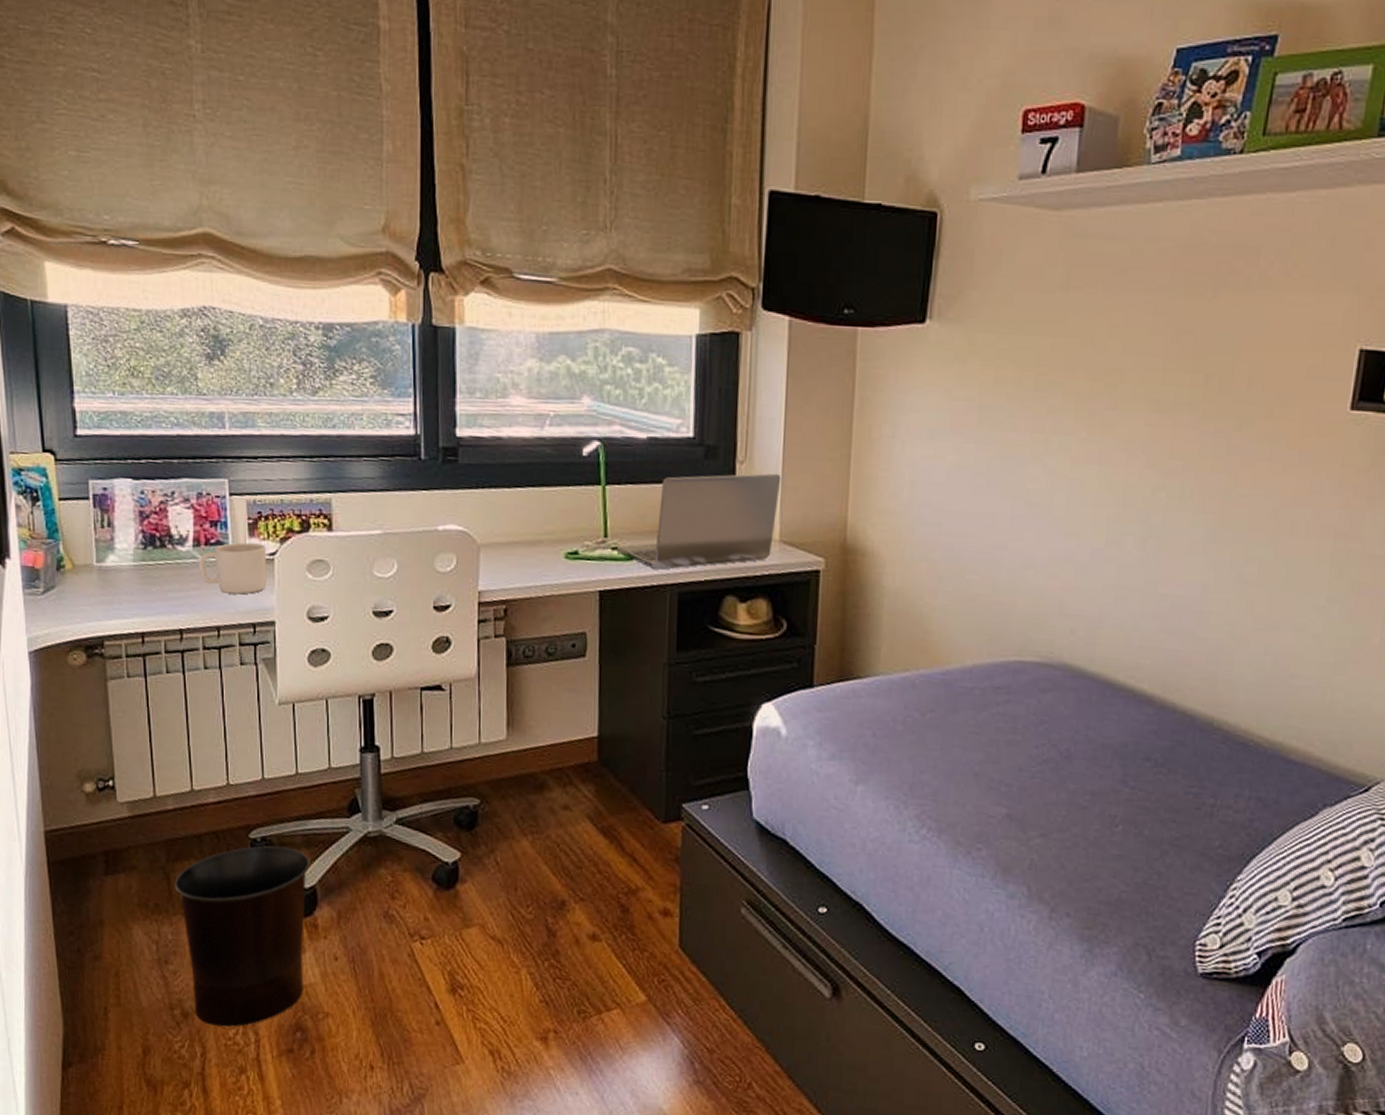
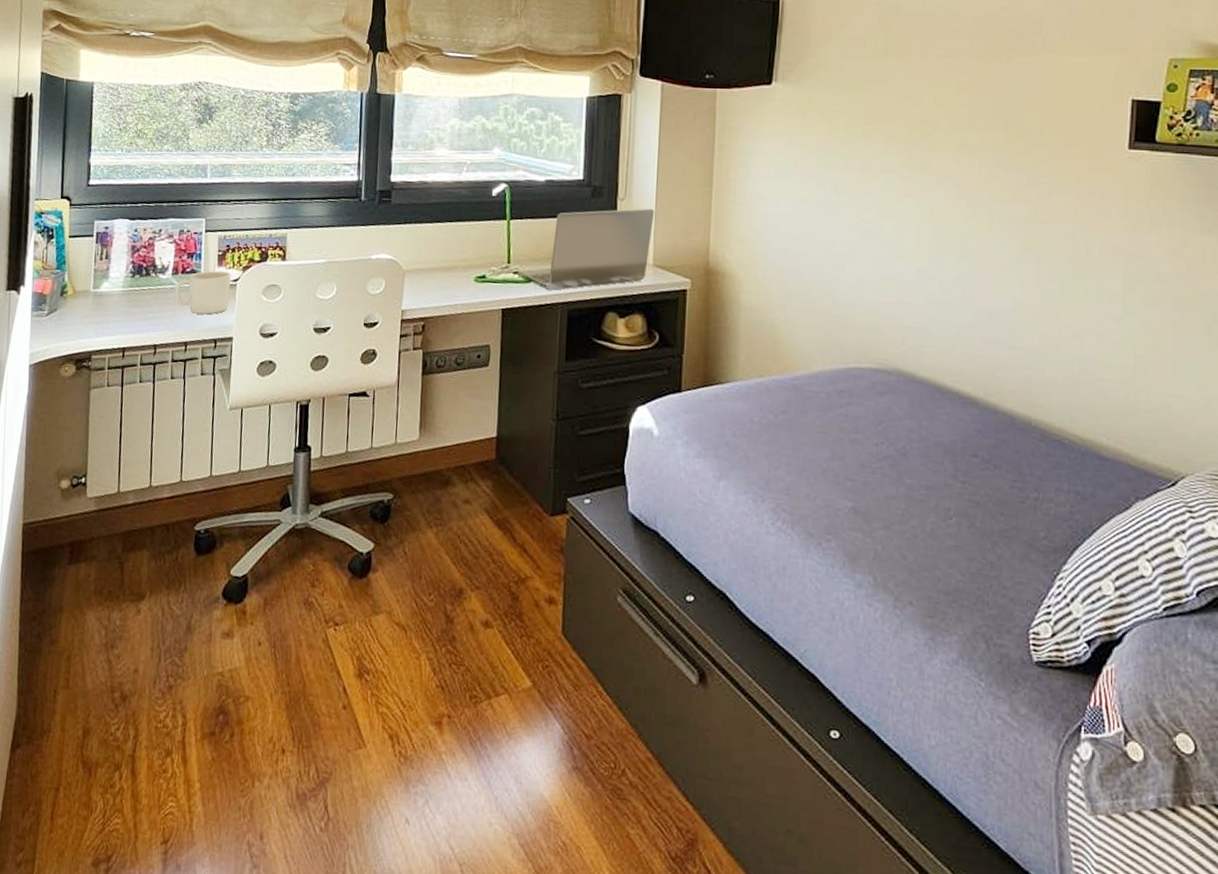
waste bin: present [175,845,310,1027] -> none [127,537,245,710]

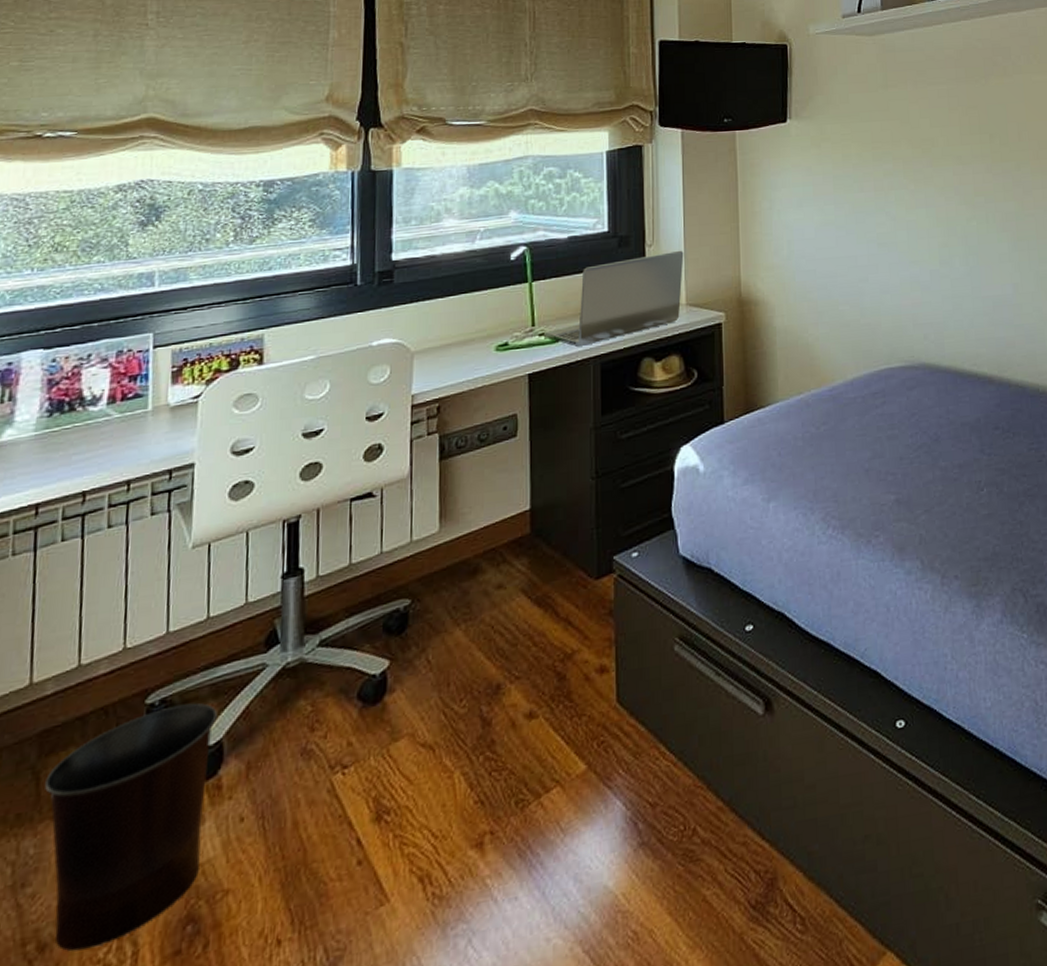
waste bin: none [127,537,245,710] -> present [45,703,217,951]
mug: present [174,271,231,315] -> none [111,389,190,445]

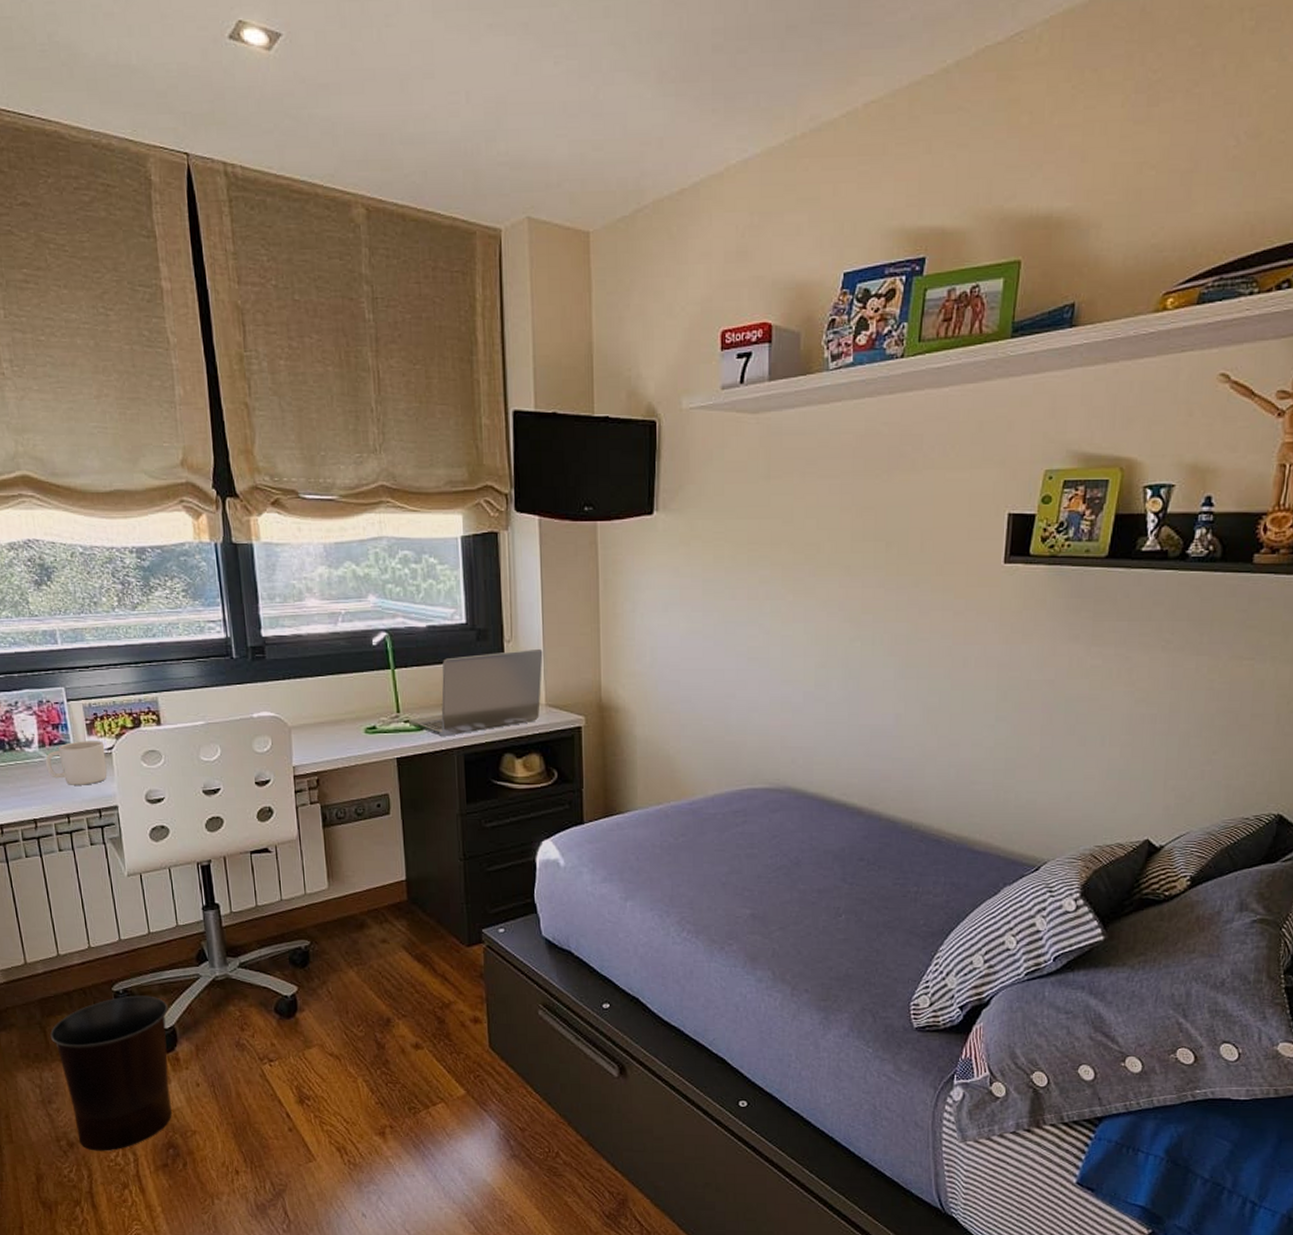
mug: none [111,389,190,445] -> present [45,741,108,785]

